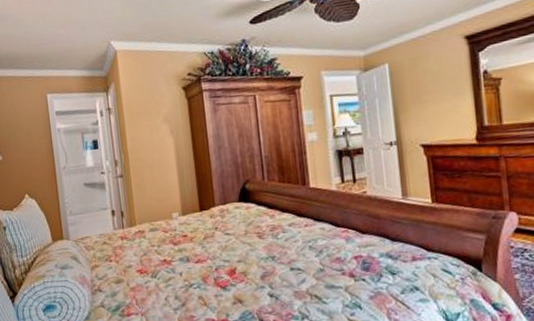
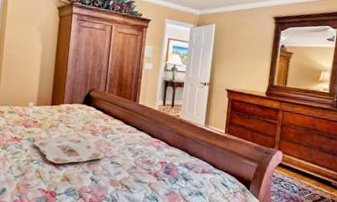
serving tray: none [188,244,280,284] -> present [33,136,105,164]

